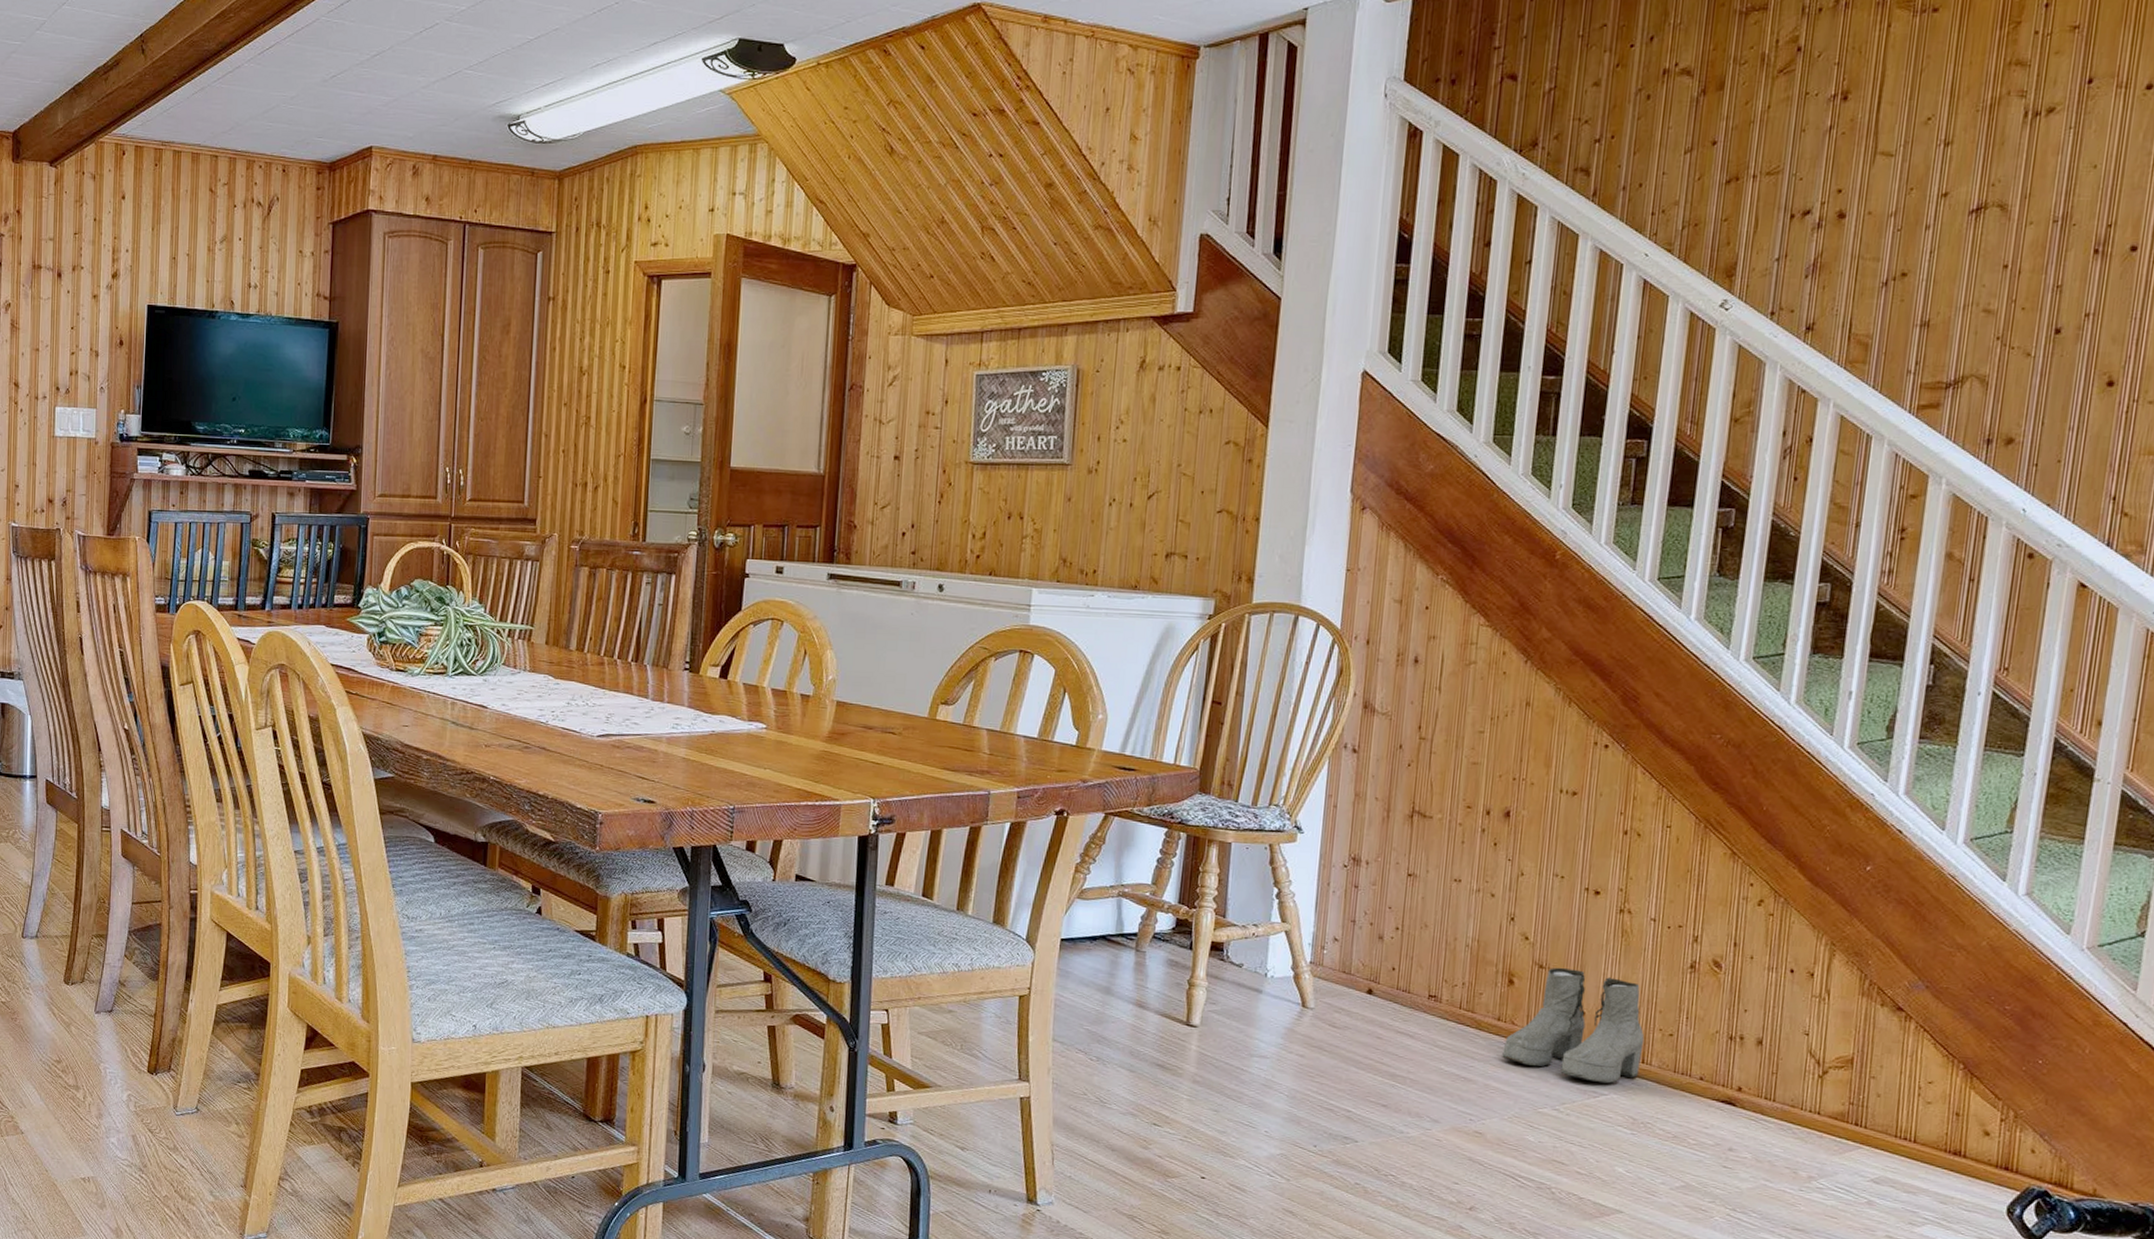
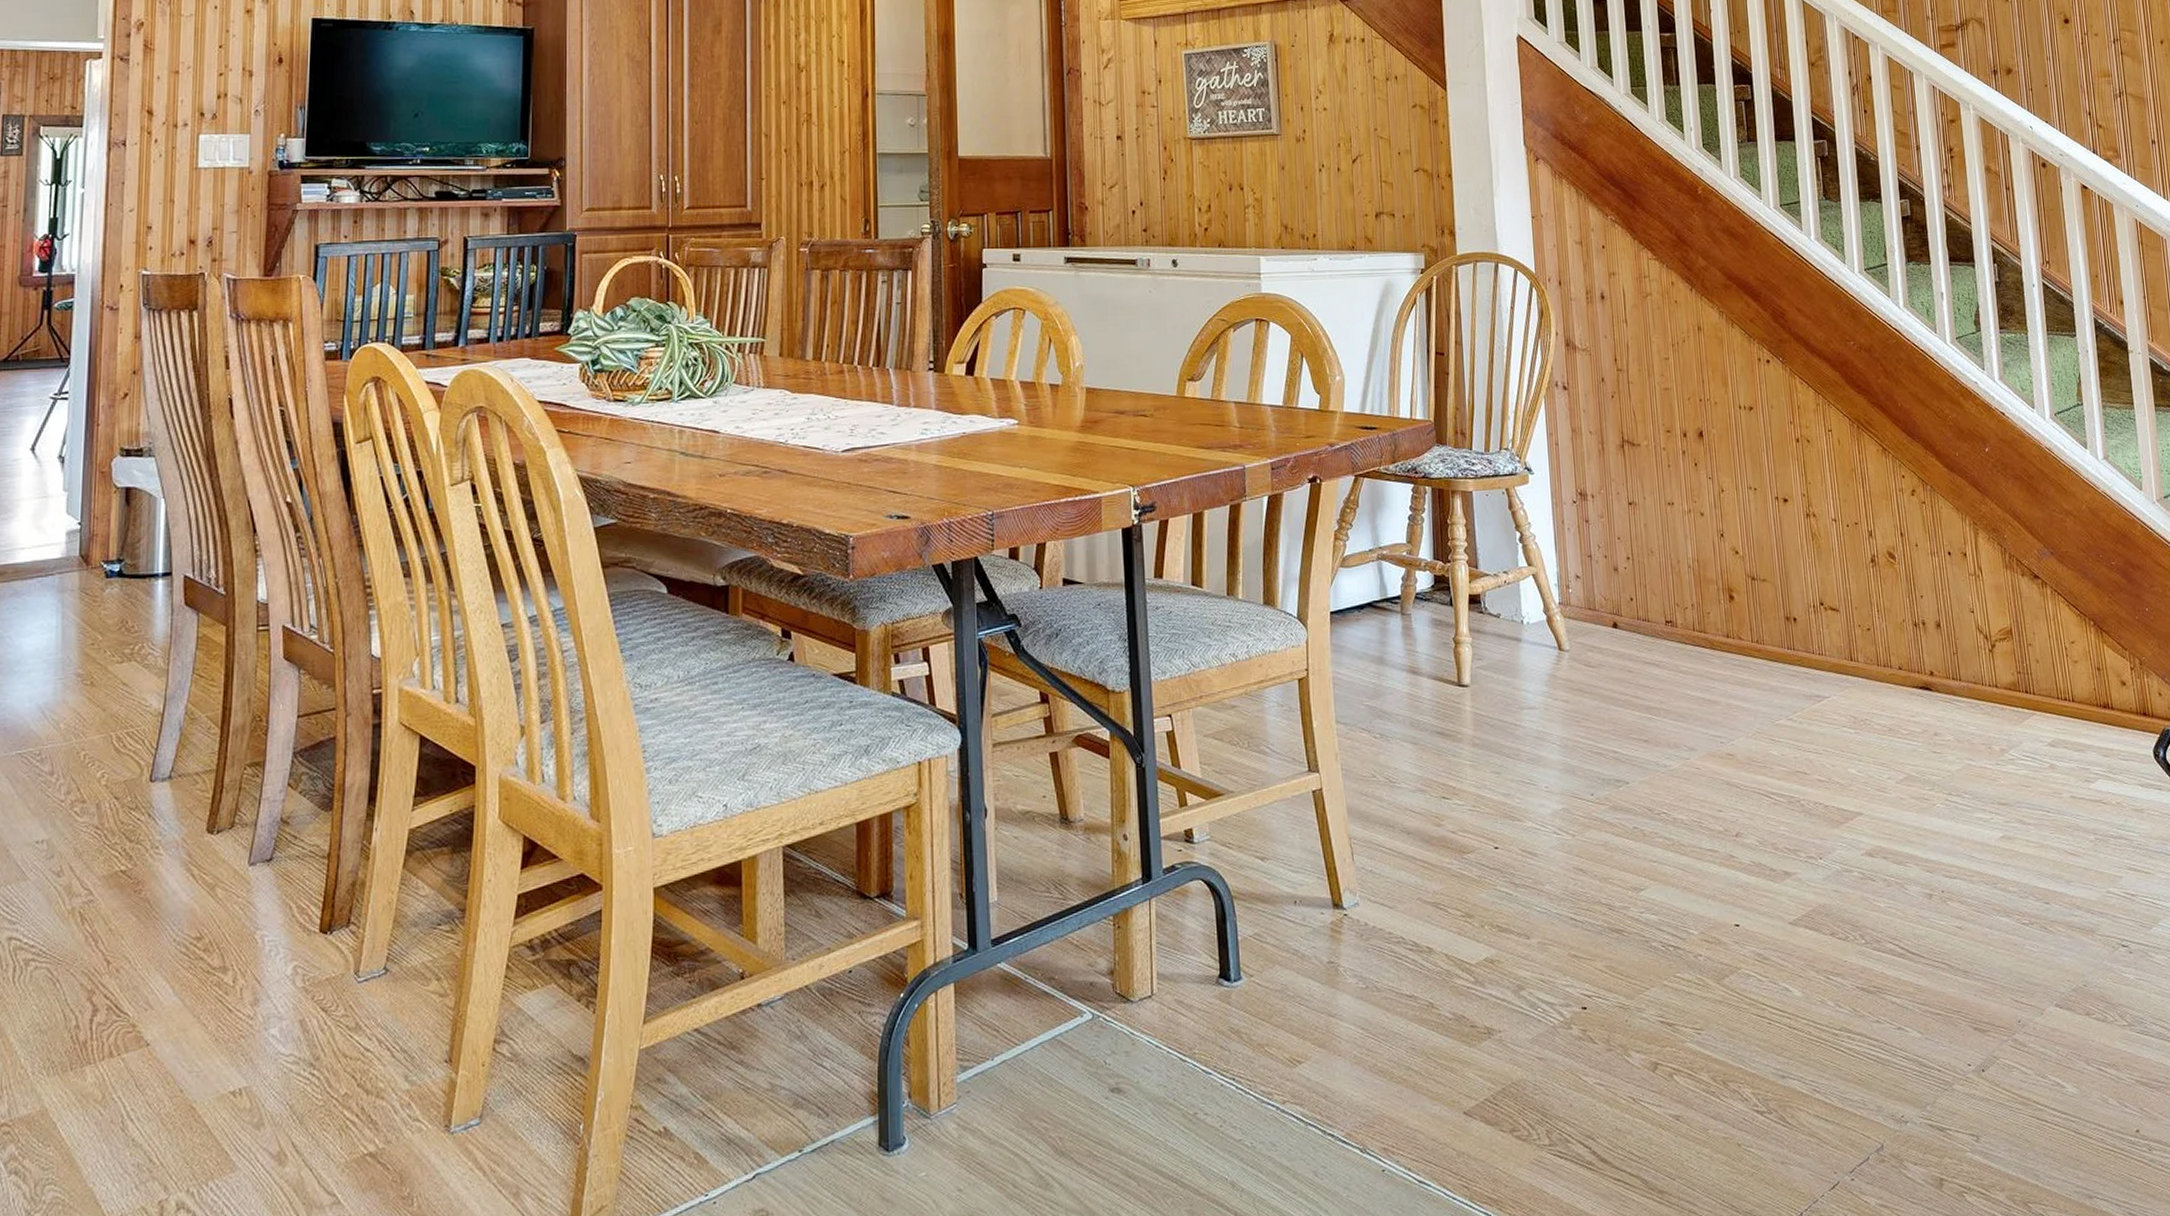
boots: present [1502,967,1645,1084] -> none [1736,576,1850,687]

